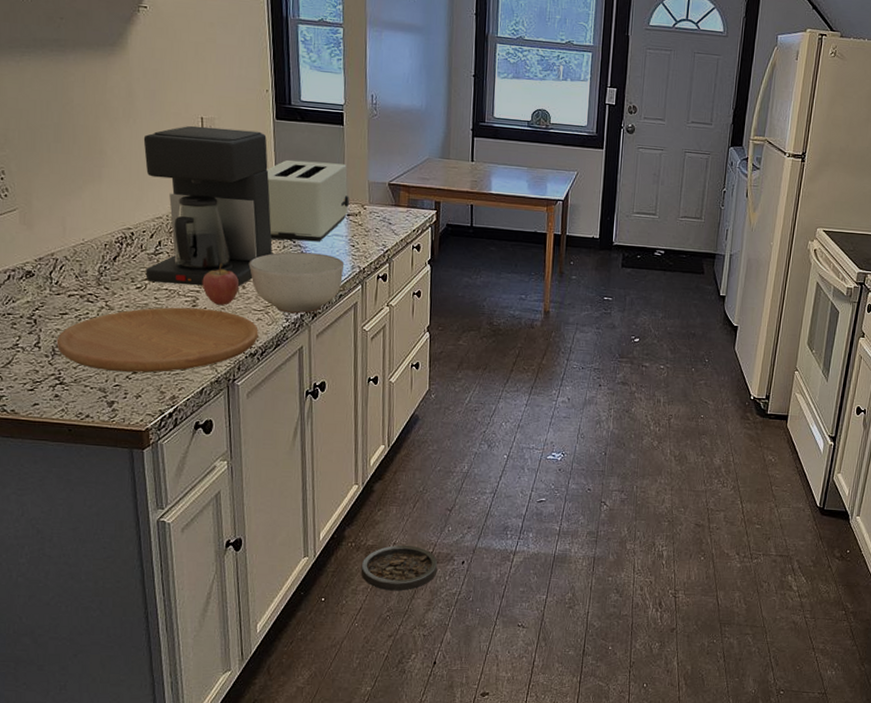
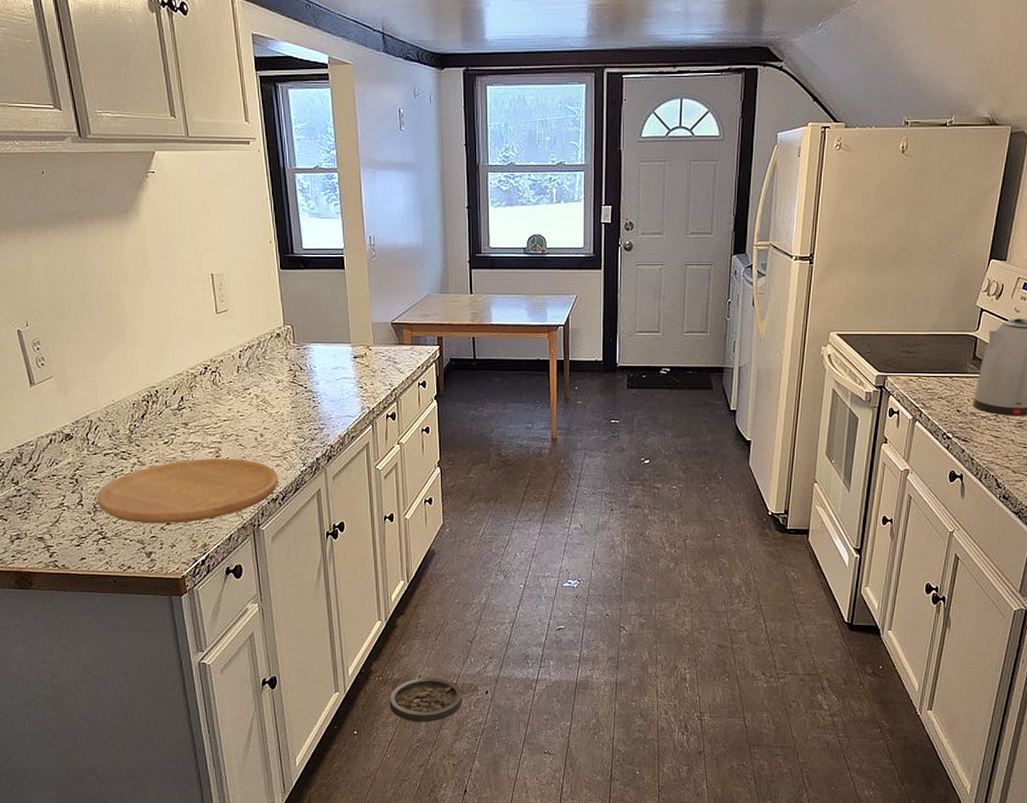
coffee maker: present [143,125,273,286] -> none [160,282,287,437]
fruit: present [202,262,240,305] -> none [223,413,258,454]
bowl: present [248,251,345,314] -> none [264,397,355,458]
toaster: present [266,159,350,242] -> none [275,307,356,386]

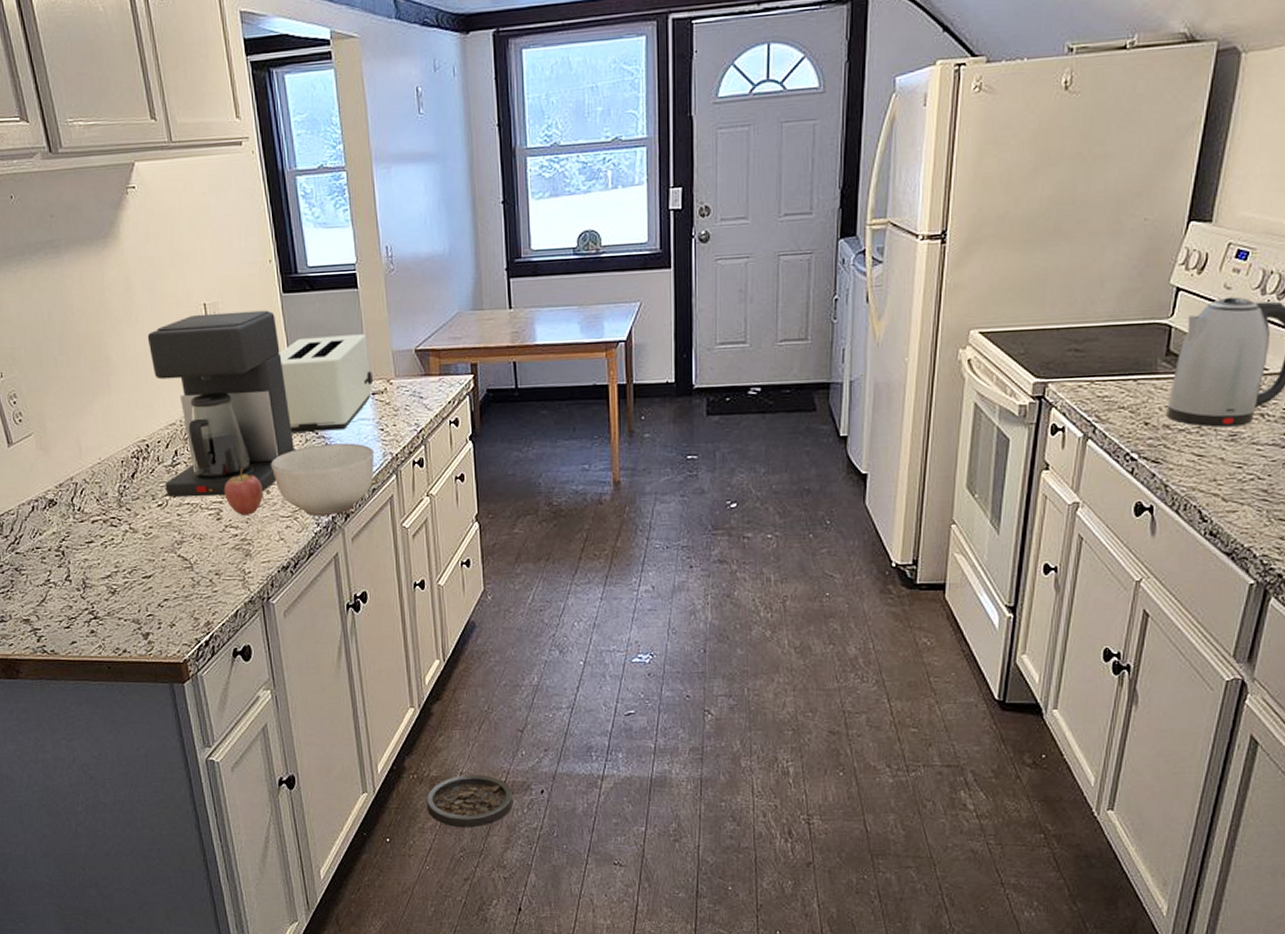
cutting board: present [97,459,278,524] -> none [86,521,289,600]
coffee maker: none [160,282,287,437] -> present [147,310,296,497]
fruit: none [223,413,258,454] -> present [224,467,264,515]
bowl: none [264,397,355,458] -> present [270,443,375,517]
toaster: none [275,307,356,386] -> present [279,334,374,433]

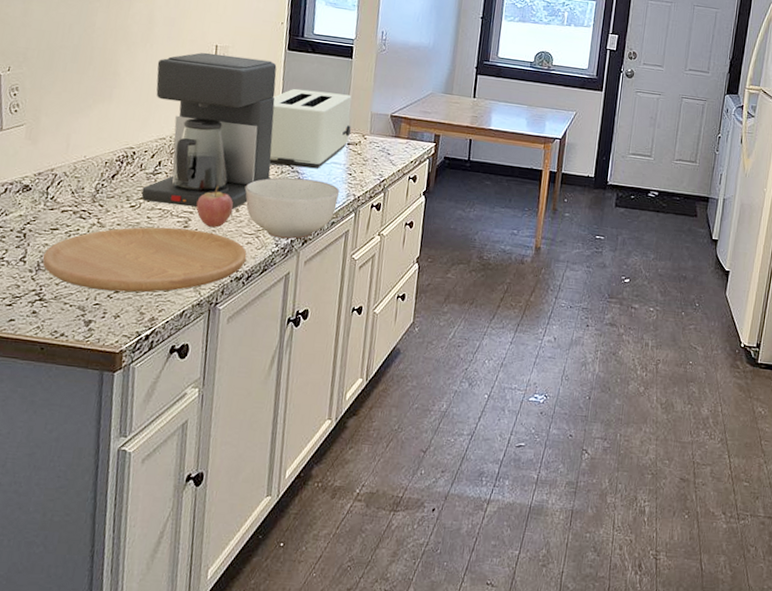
cutting board: none [86,521,289,600] -> present [42,226,247,293]
pet bowl: present [426,775,513,828] -> none [325,488,407,539]

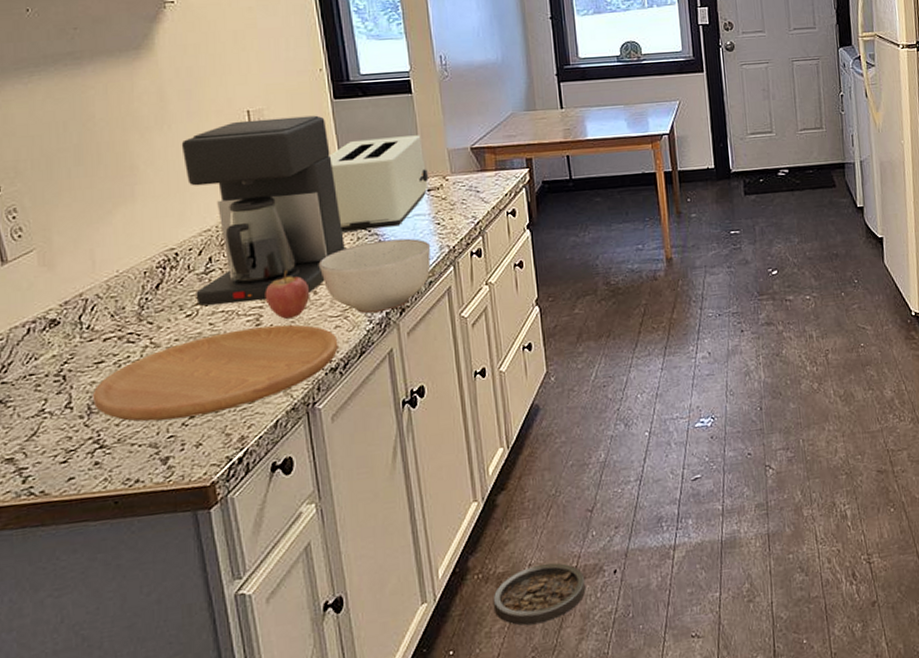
pet bowl: none [325,488,407,539] -> present [493,563,586,626]

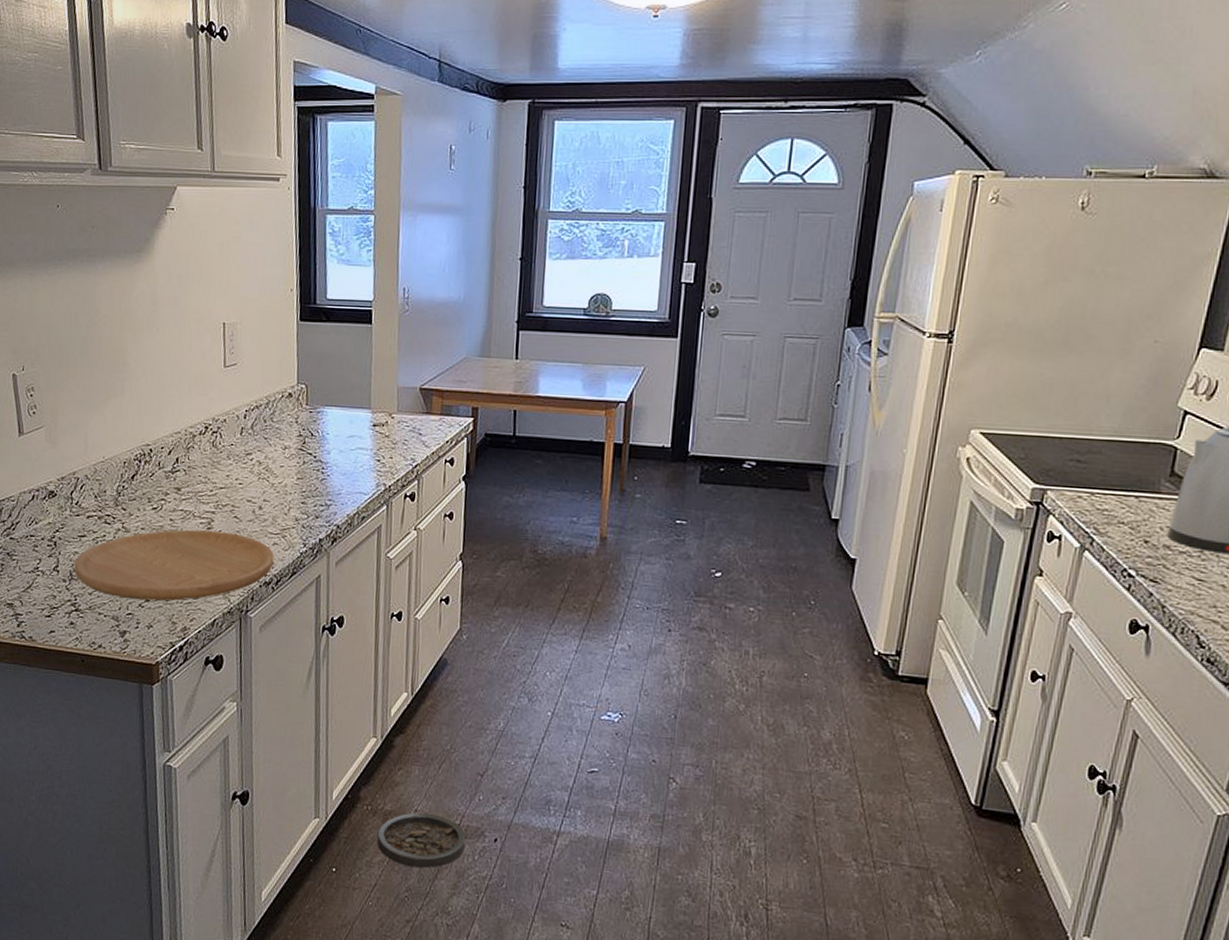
coffee maker: present [181,115,347,306] -> none [162,332,293,507]
fruit: present [265,269,310,319] -> none [218,480,257,528]
bowl: present [318,238,431,314] -> none [266,468,369,538]
toaster: present [329,135,429,232] -> none [288,365,377,457]

